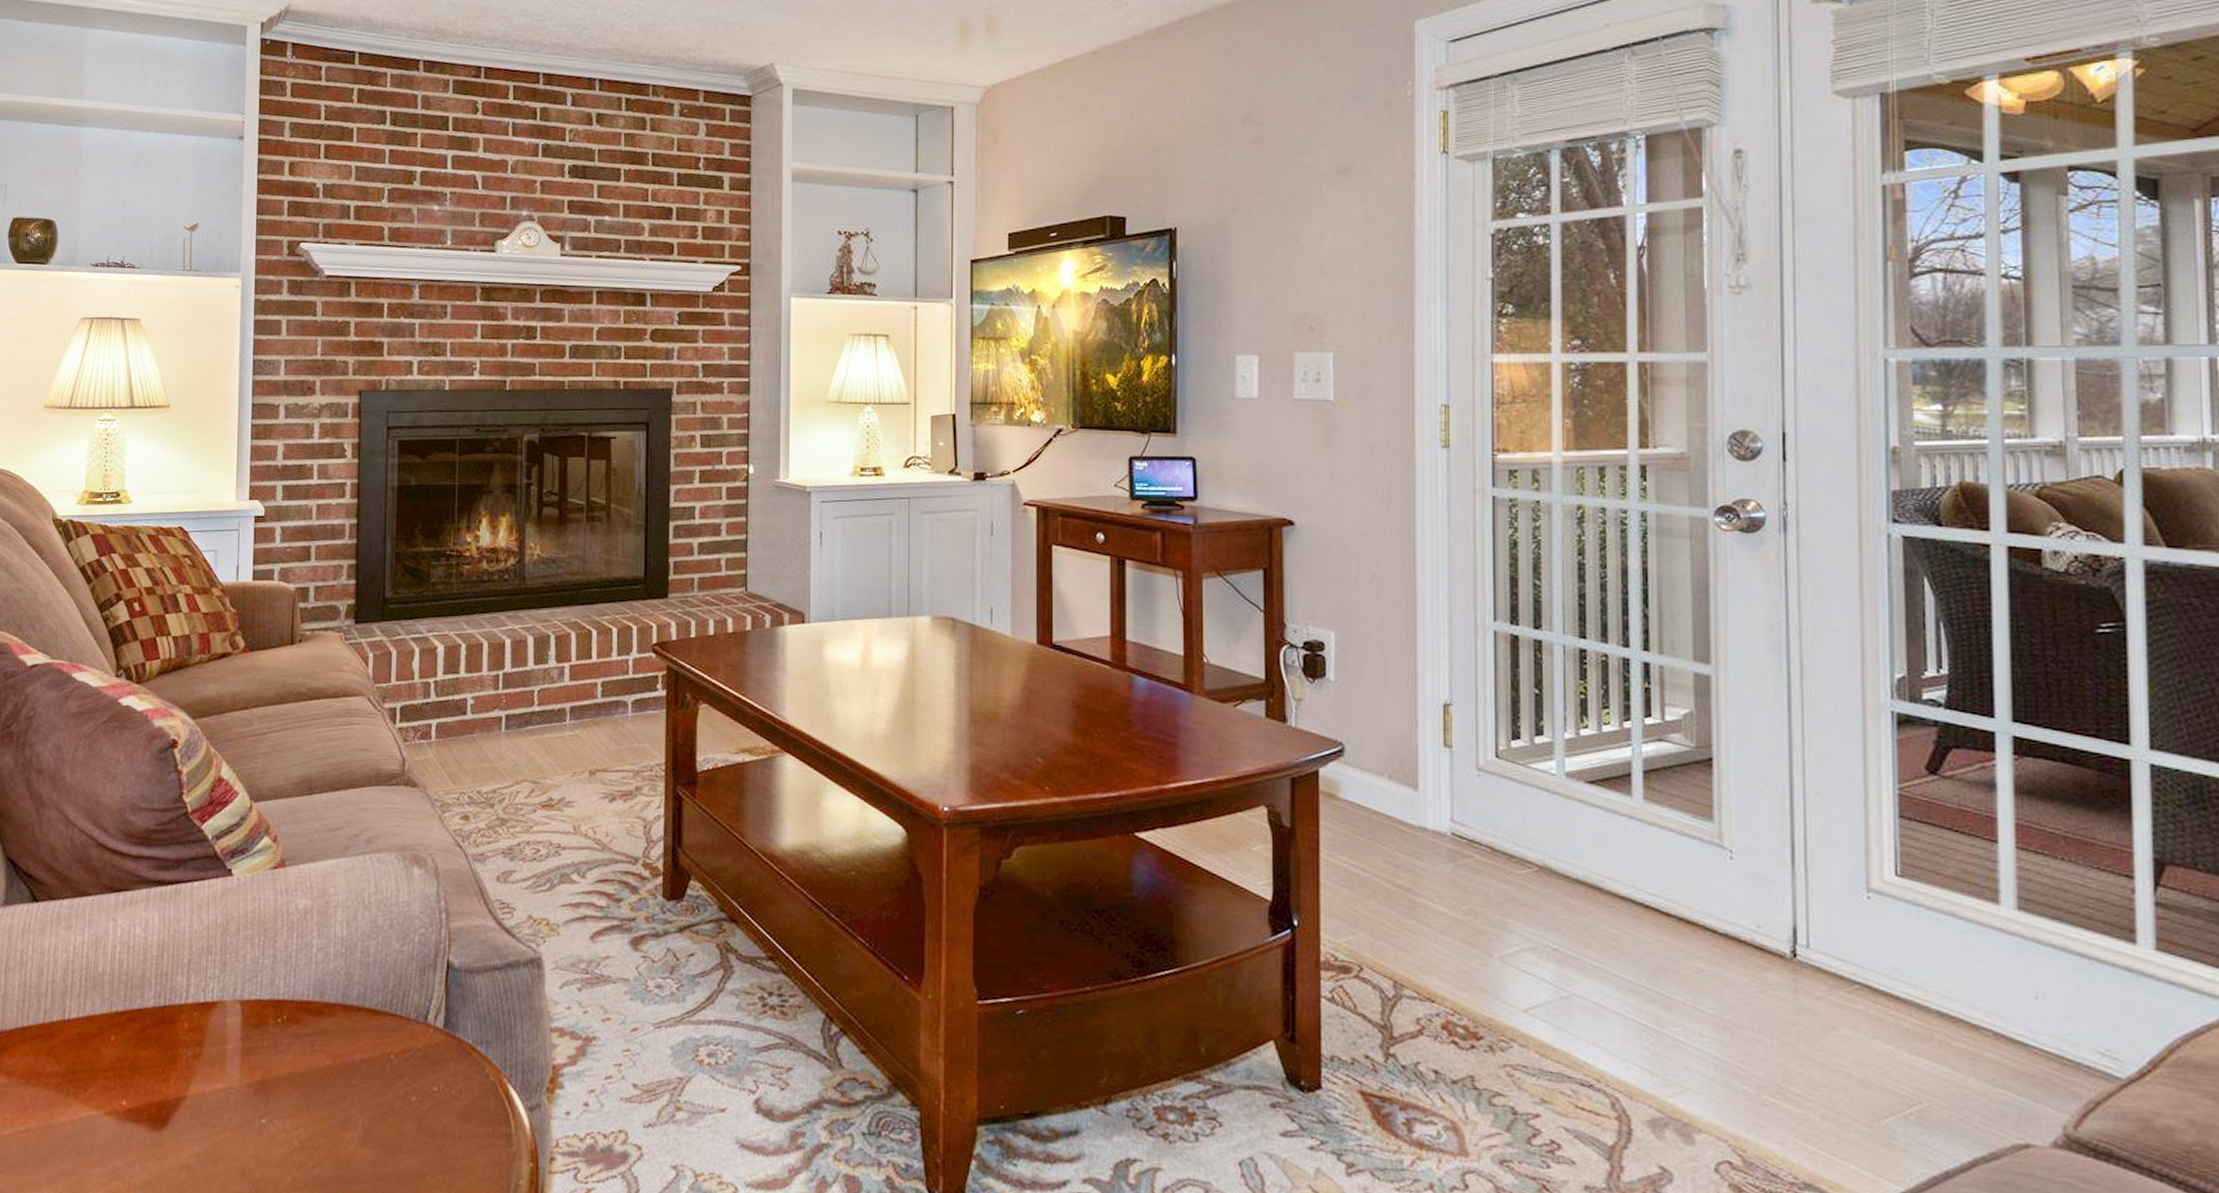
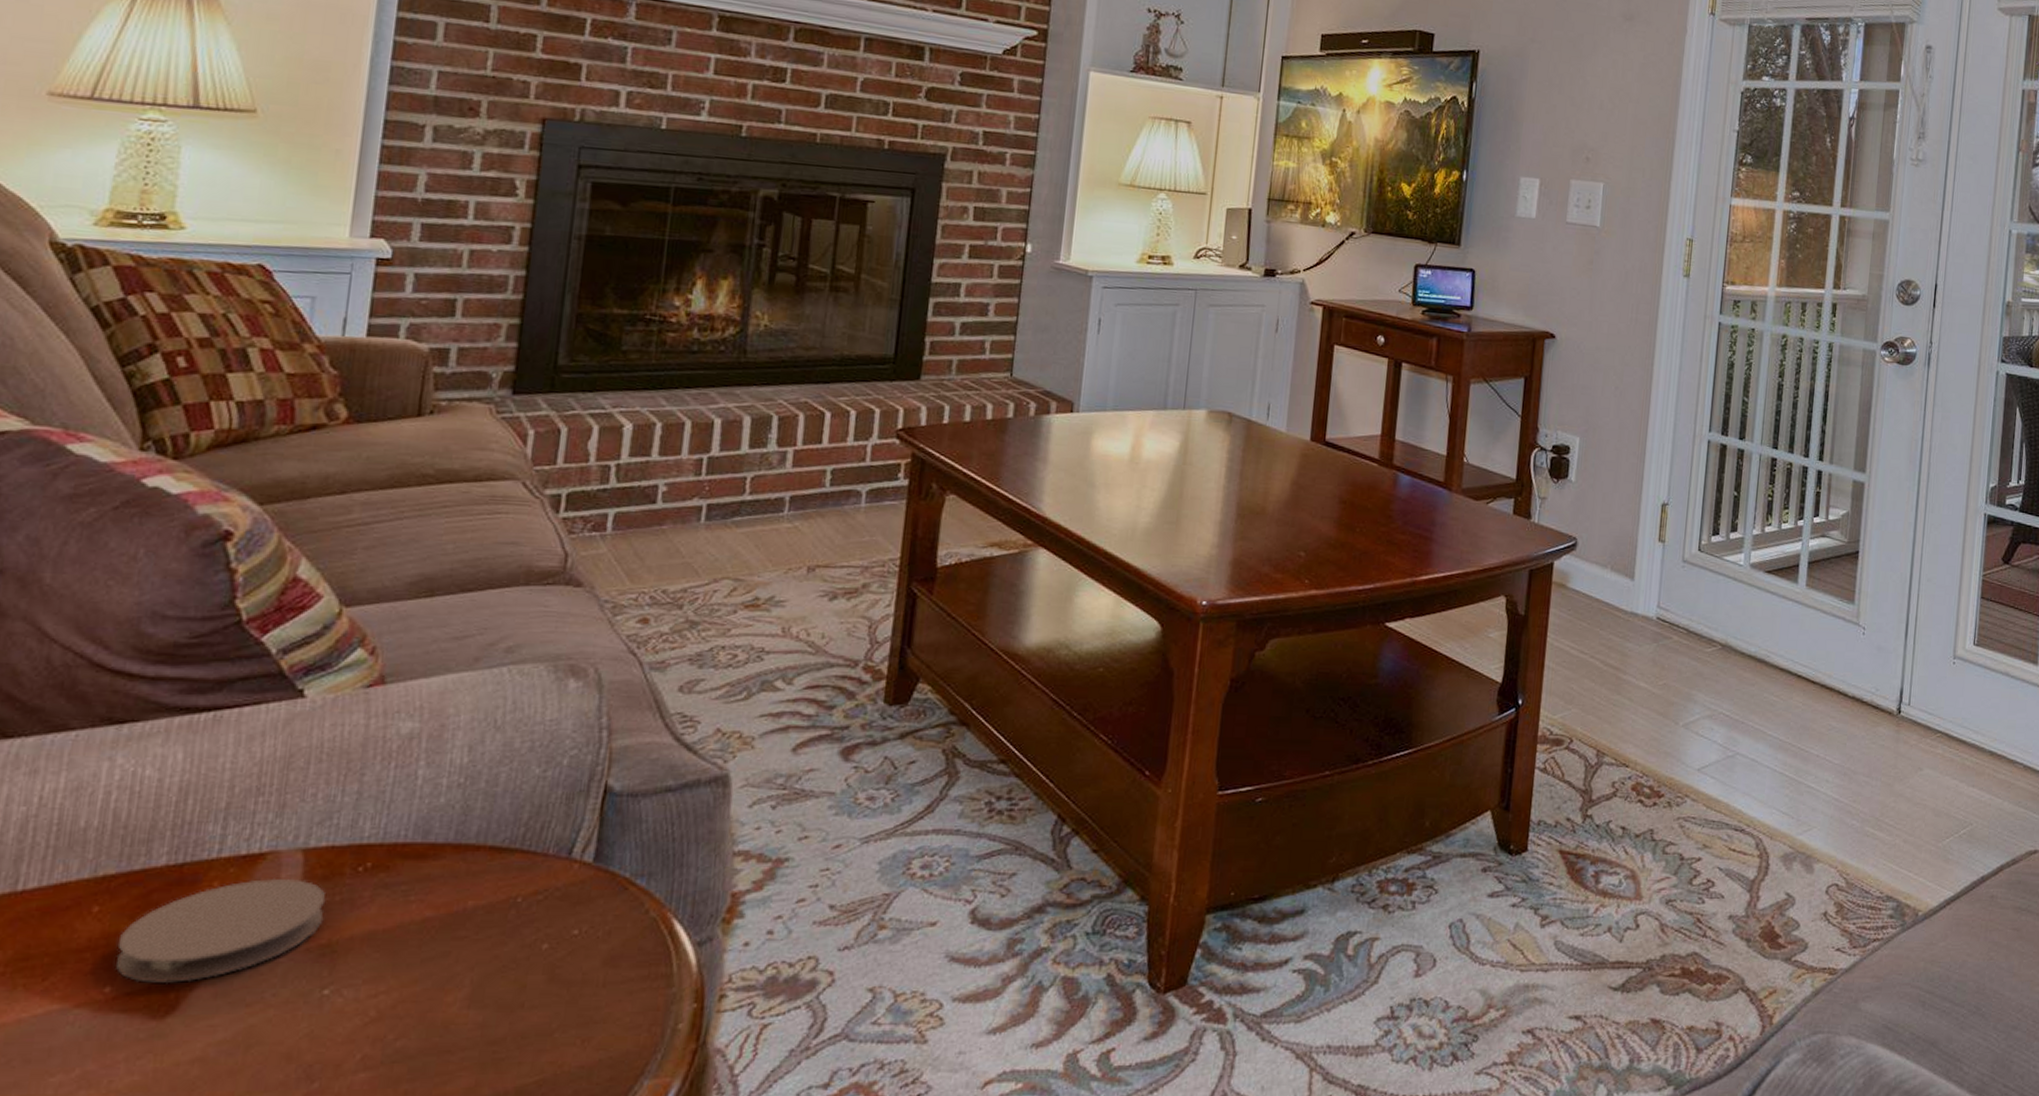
coaster: none [127,1023,258,1103] -> present [115,878,326,984]

